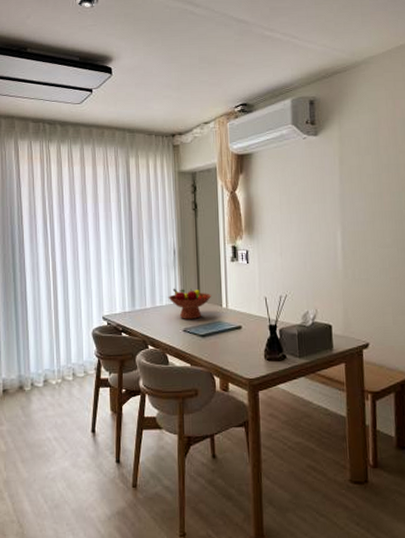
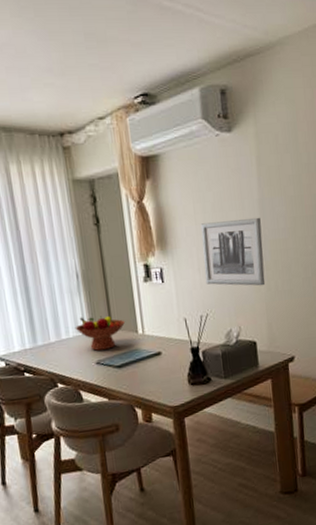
wall art: none [285,210,343,273] -> present [200,217,266,286]

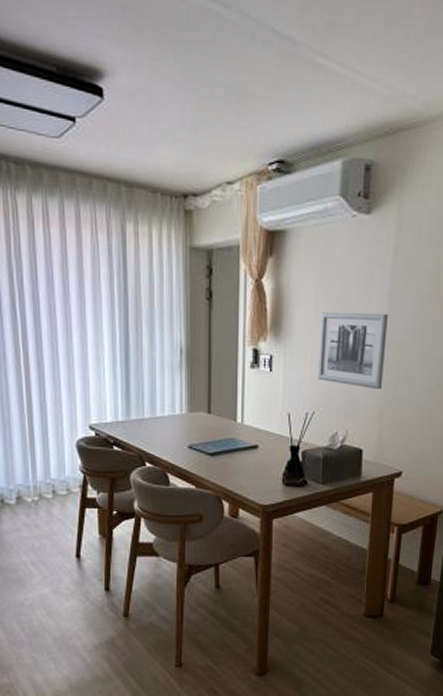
fruit bowl: present [75,316,126,351] -> none [171,396,225,434]

